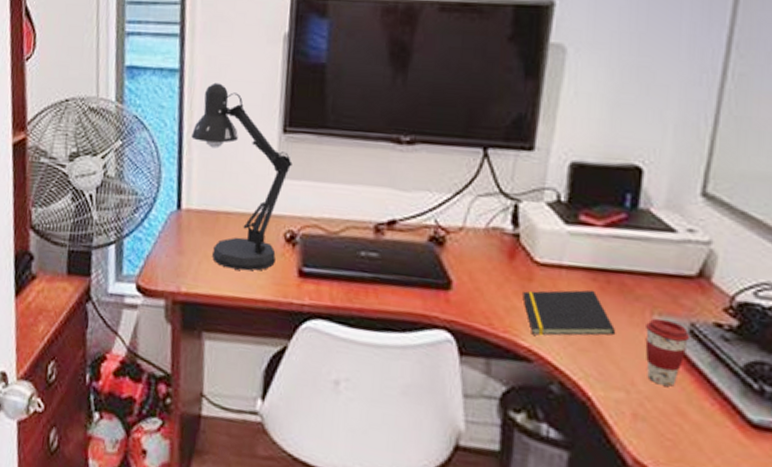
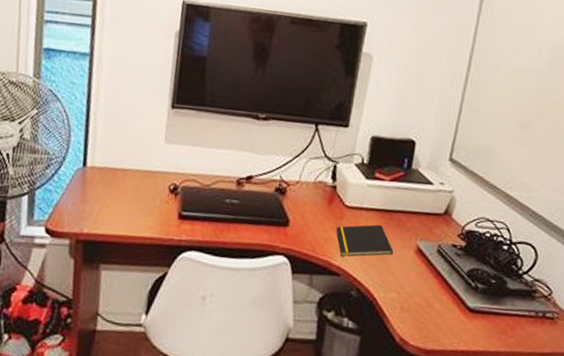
desk lamp: present [191,82,293,271] -> none [97,66,178,215]
coffee cup: present [645,318,691,387] -> none [411,242,438,288]

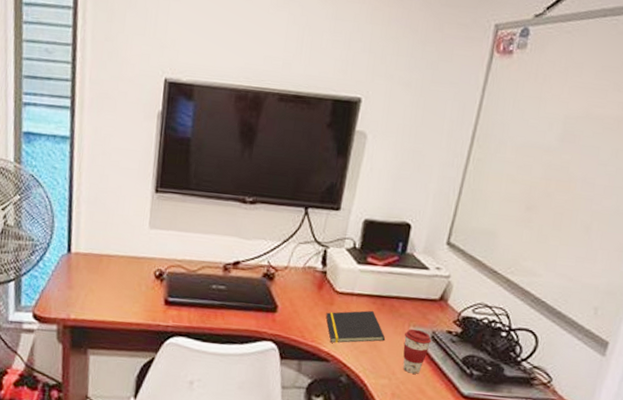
coffee cup: none [411,242,438,288] -> present [403,328,432,374]

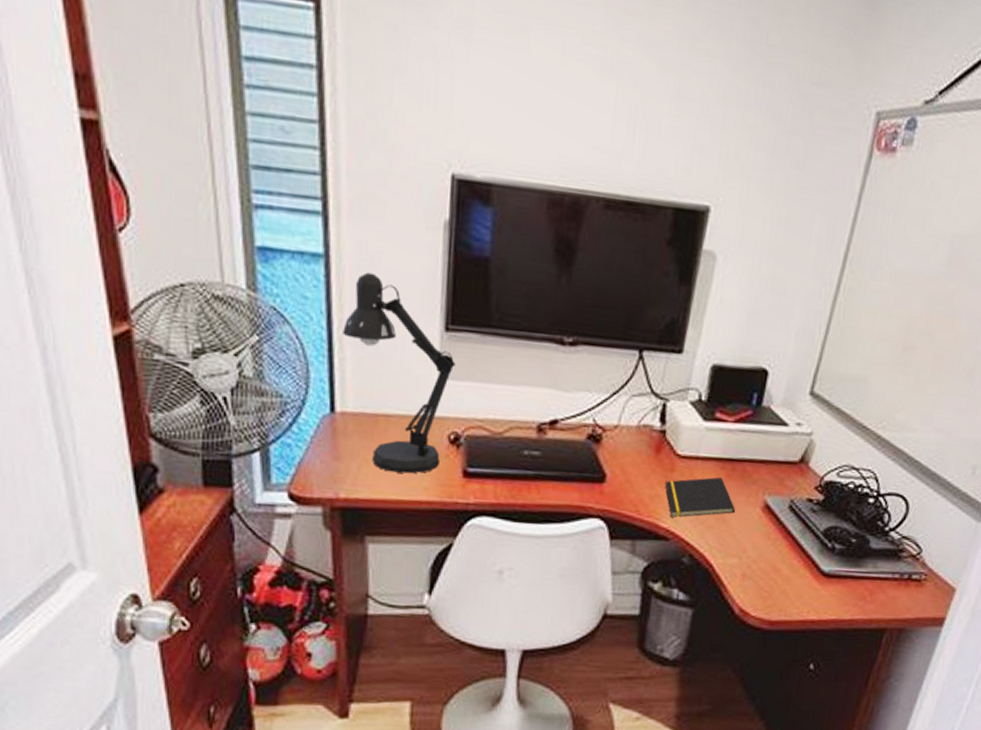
desk lamp: none [80,149,162,301] -> present [342,272,456,474]
coffee cup: present [403,328,432,374] -> none [755,497,789,551]

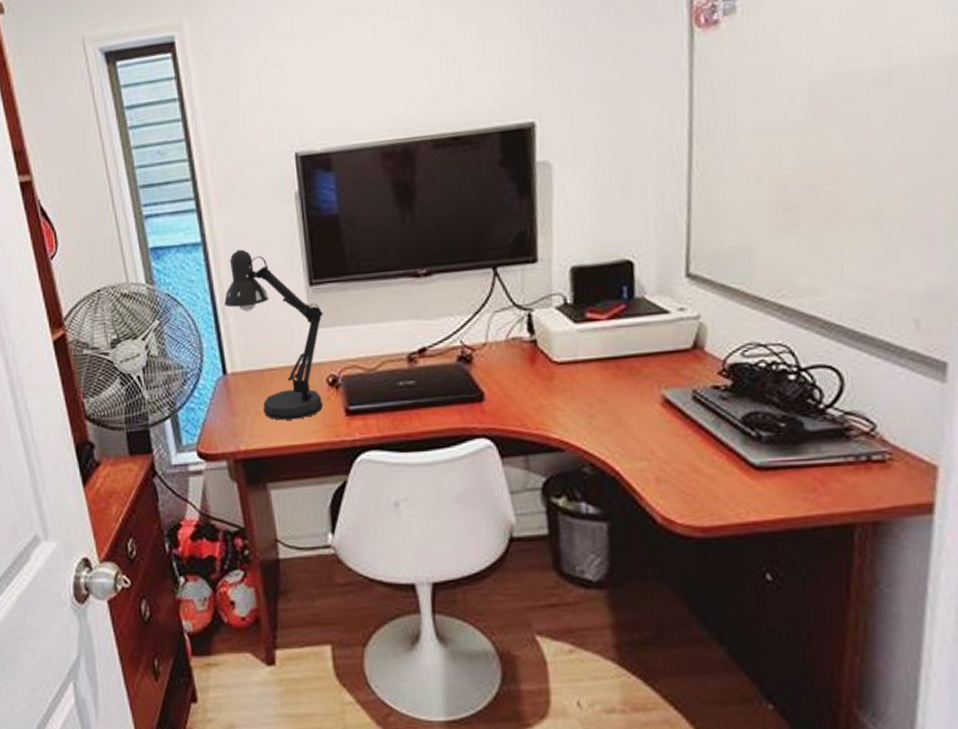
notepad: present [665,477,736,518] -> none [547,377,632,427]

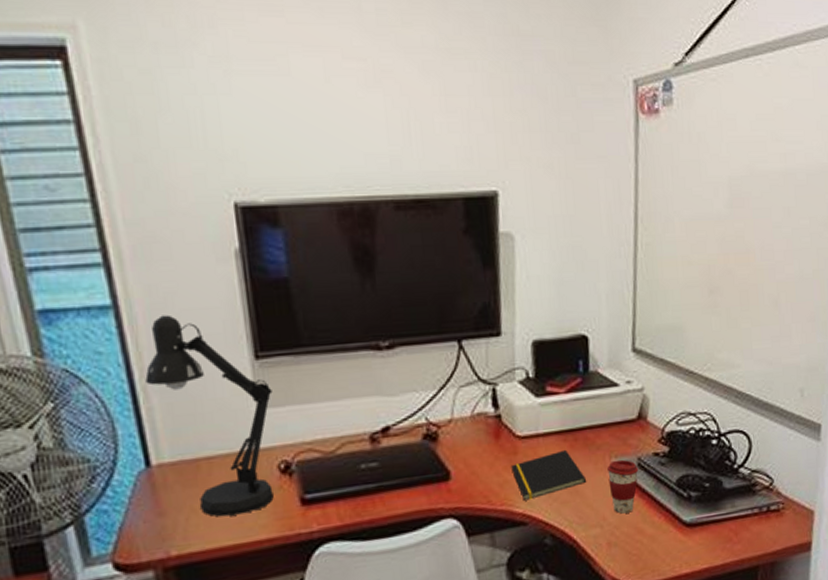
notepad: none [547,377,632,427] -> present [511,449,587,501]
coffee cup: none [656,391,694,449] -> present [607,459,639,514]

